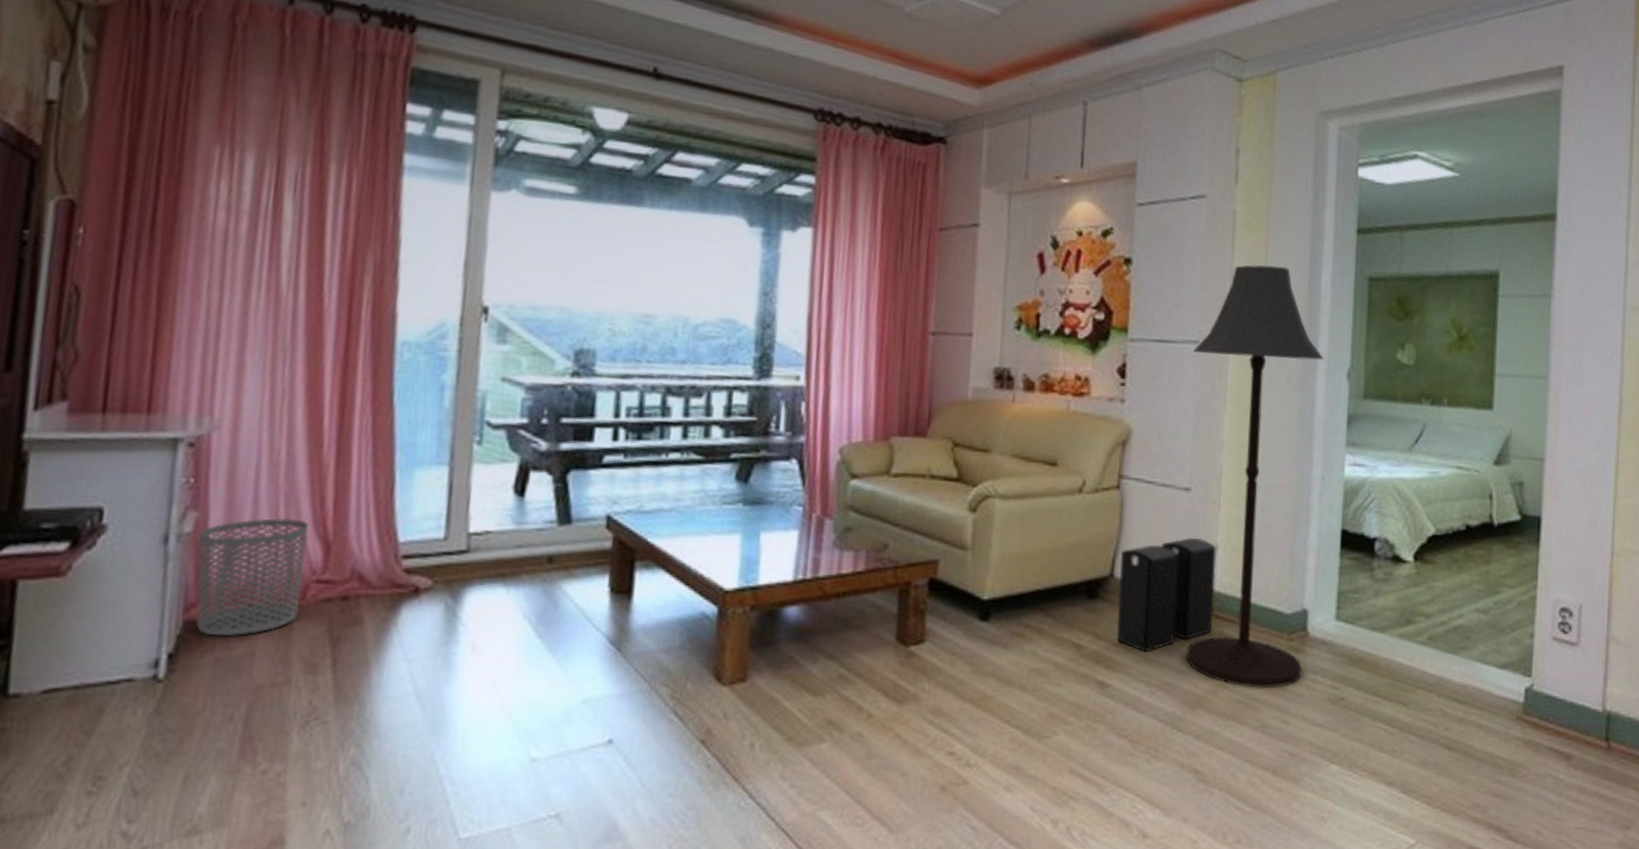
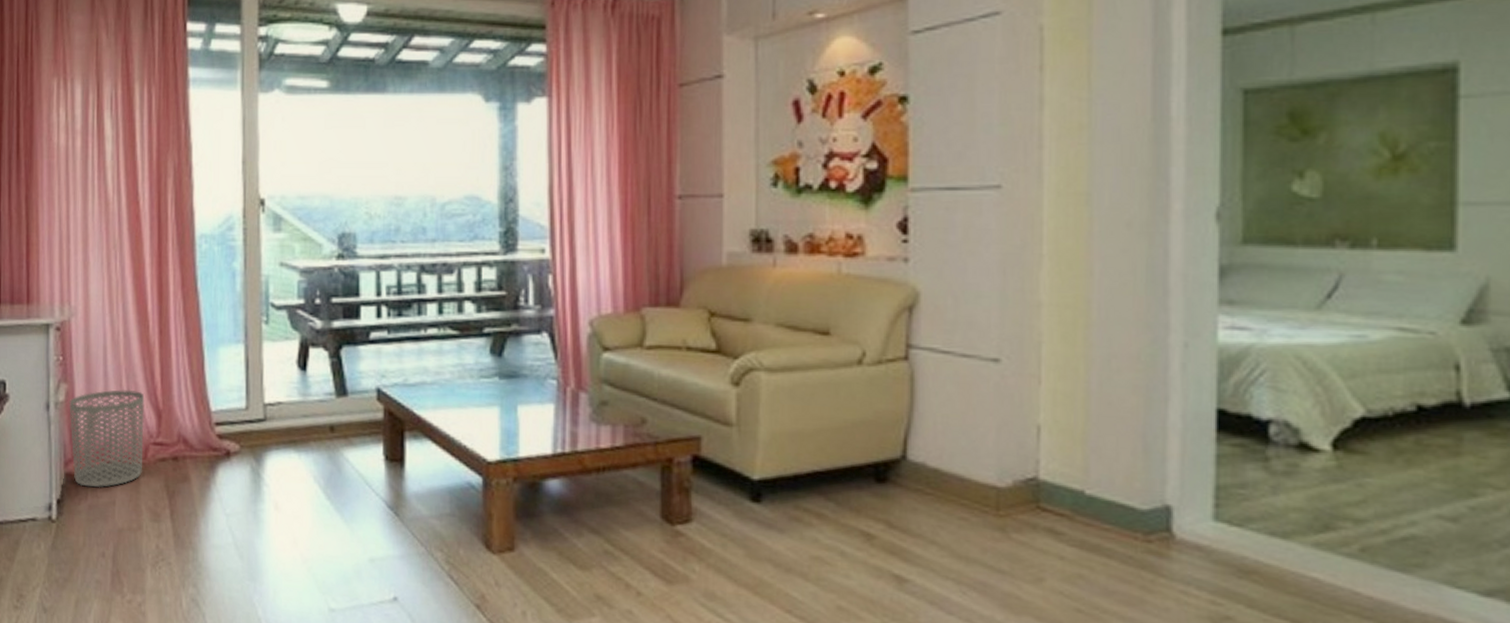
speaker: present [1116,537,1216,653] -> none [913,415,1039,547]
floor lamp: present [1186,265,1323,687] -> none [995,87,1178,598]

